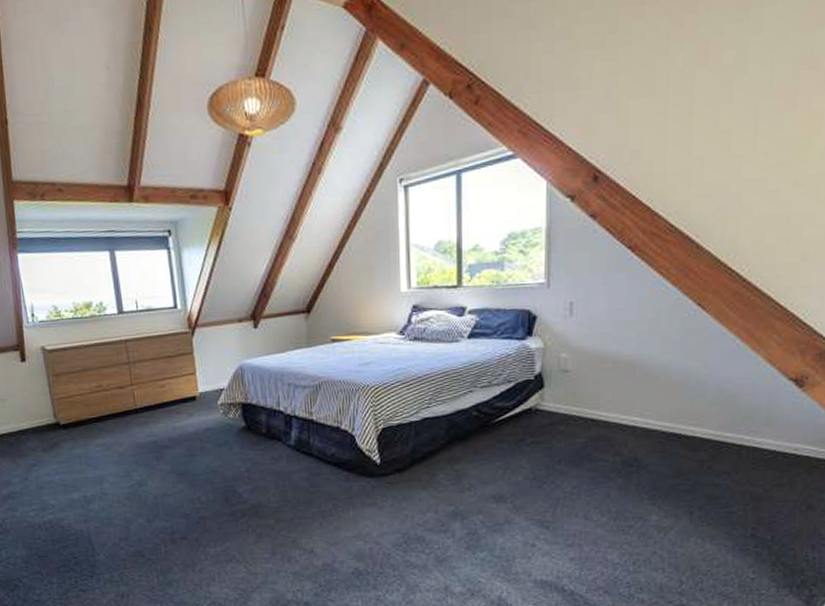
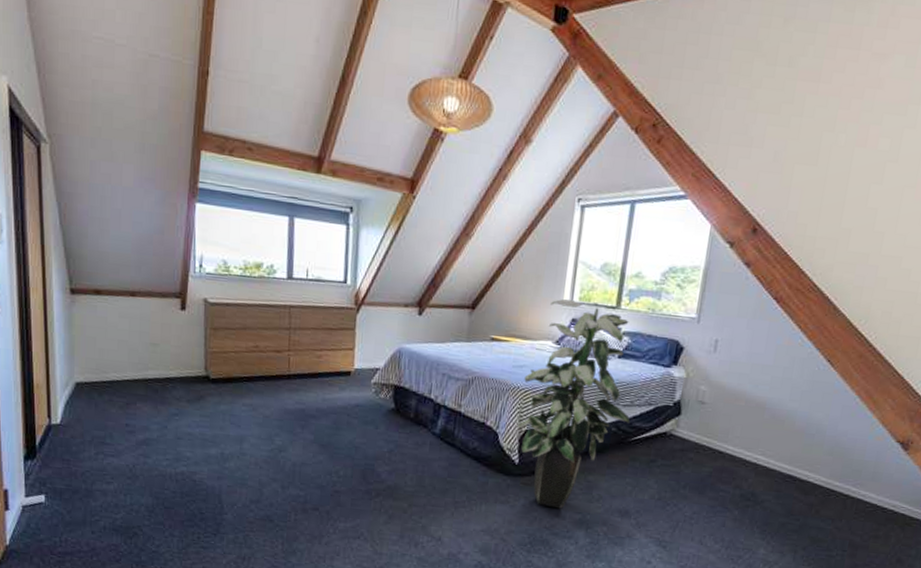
indoor plant: none [373,286,491,504] -> present [517,299,630,509]

